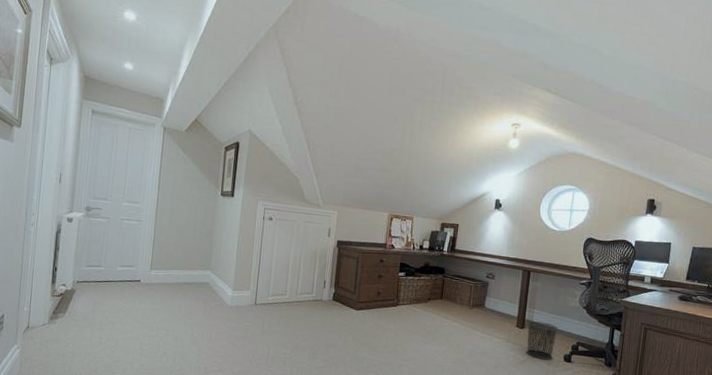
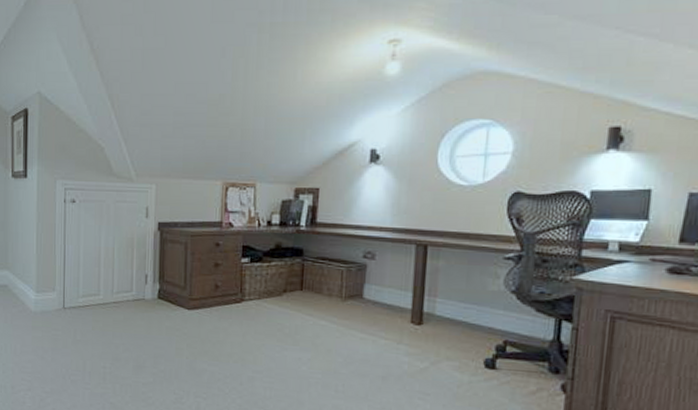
waste bin: present [526,321,558,360] -> none [427,313,474,367]

